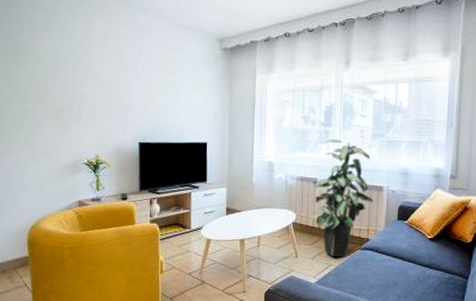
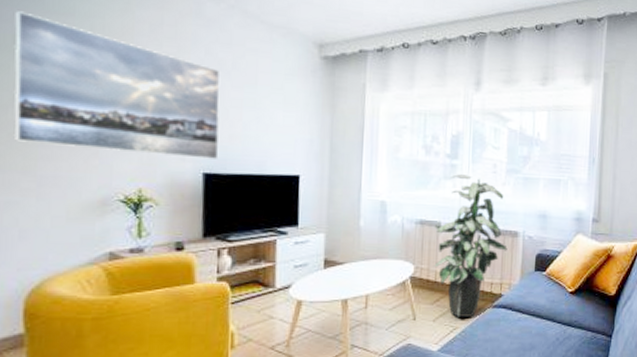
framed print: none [16,31,149,132] -> present [14,11,220,159]

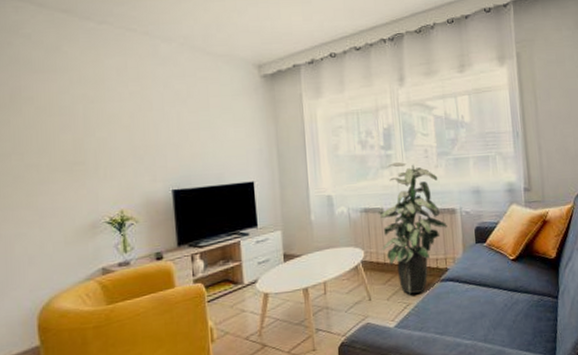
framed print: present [14,11,220,159] -> none [10,74,184,183]

